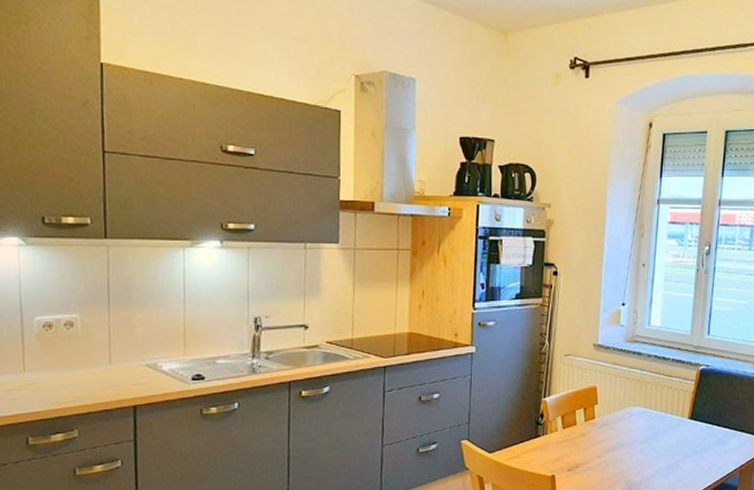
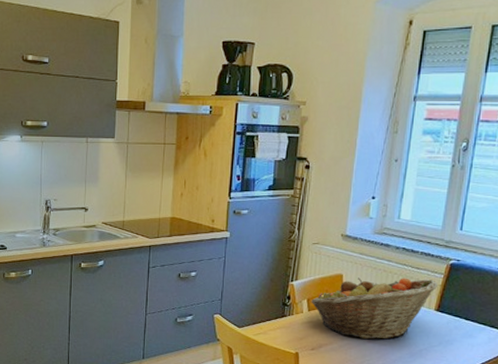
fruit basket: none [565,386,689,454] -> present [311,277,438,340]

